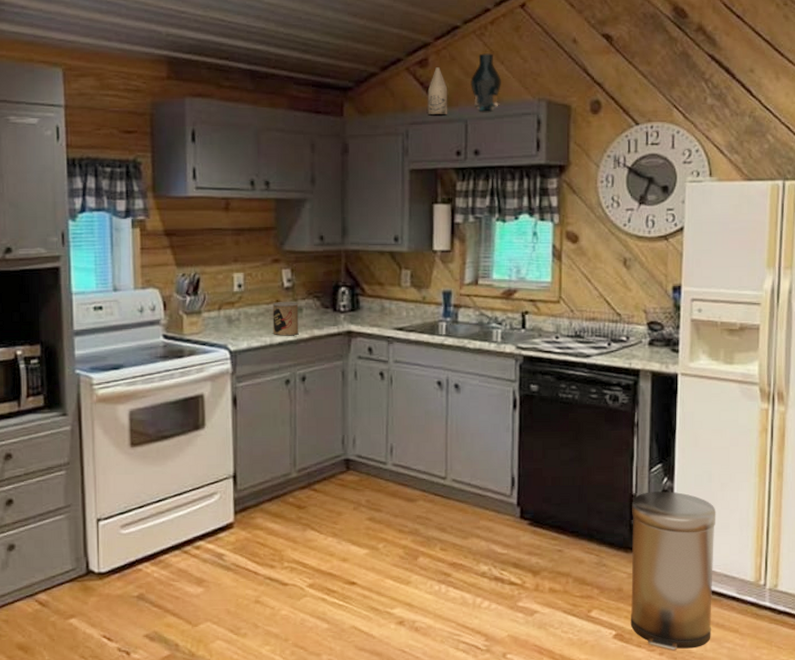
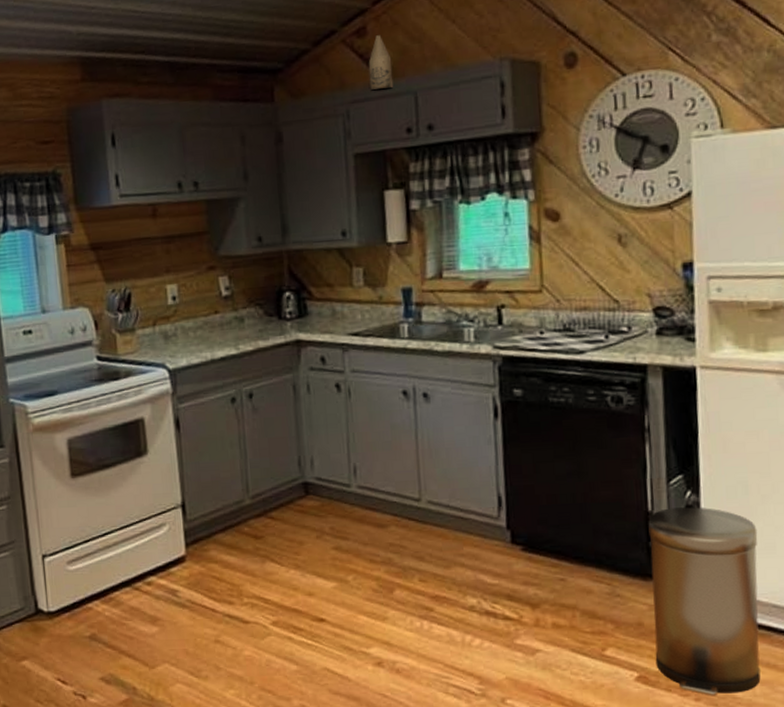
tin can: present [272,302,299,336] -> none [211,312,242,351]
vase: present [471,53,501,113] -> none [417,12,454,82]

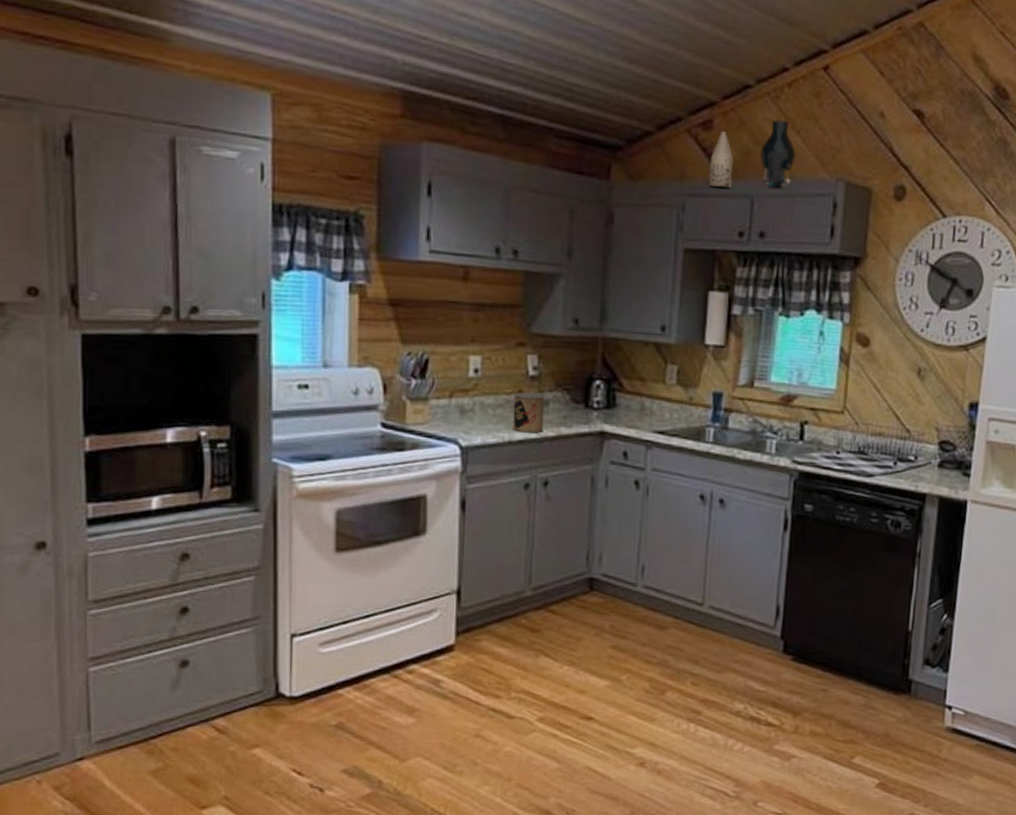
tin can: none [211,312,242,351] -> present [512,393,545,433]
vase: none [417,12,454,82] -> present [760,119,796,190]
pedal bin: present [648,507,761,696] -> none [895,629,997,803]

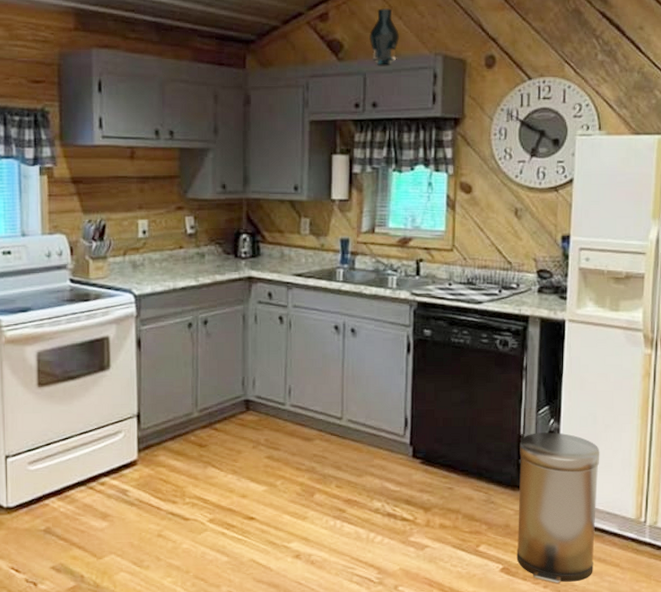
tin can: present [512,393,545,433] -> none [176,248,201,281]
decorative bottle: present [708,131,734,190] -> none [327,22,347,70]
pedal bin: none [895,629,997,803] -> present [516,432,600,584]

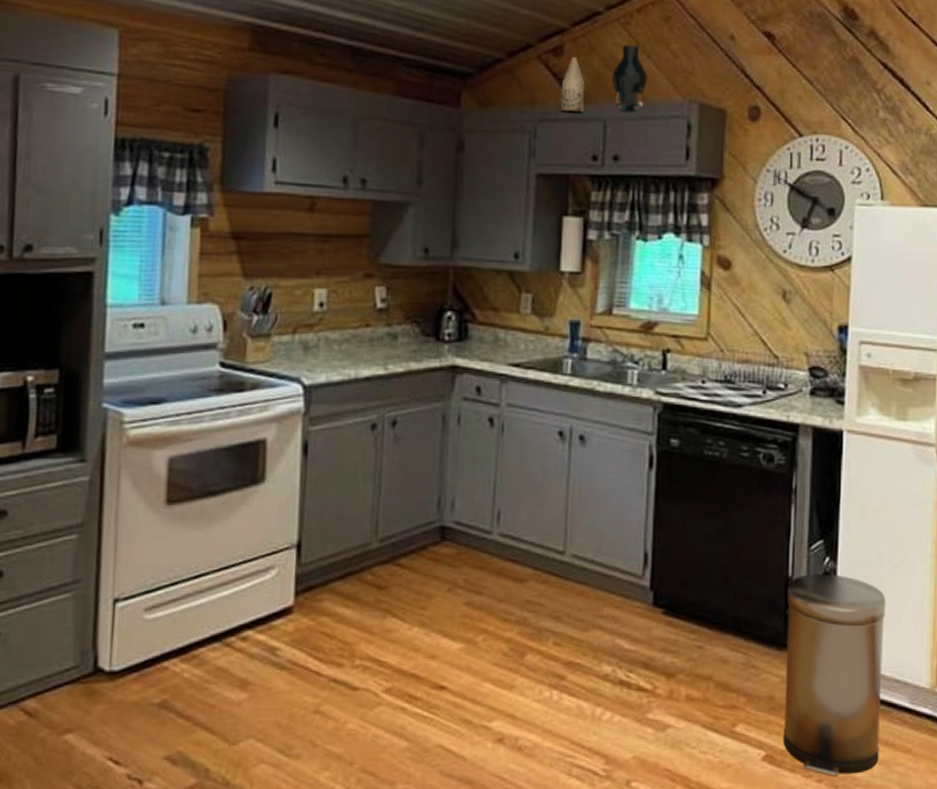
decorative bottle: none [327,22,347,70] -> present [560,57,585,114]

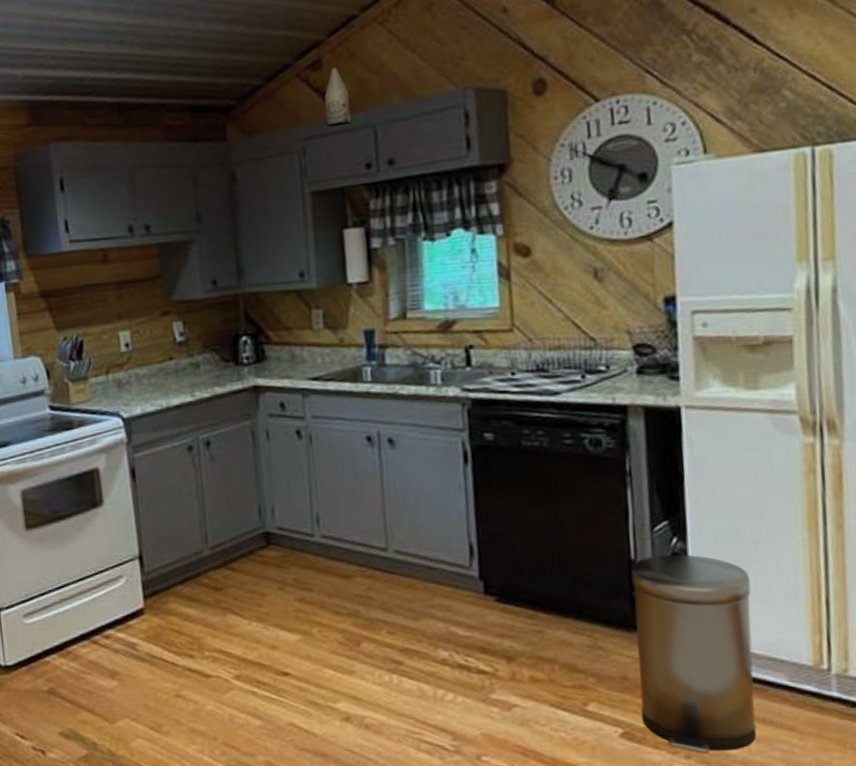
vase: present [612,44,647,113] -> none [376,41,415,114]

